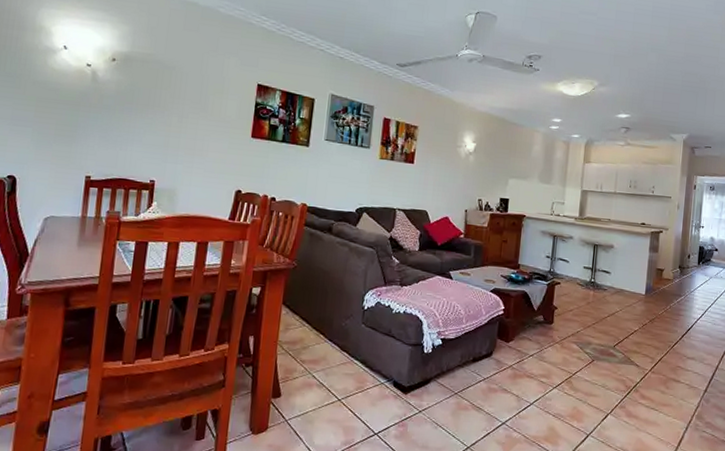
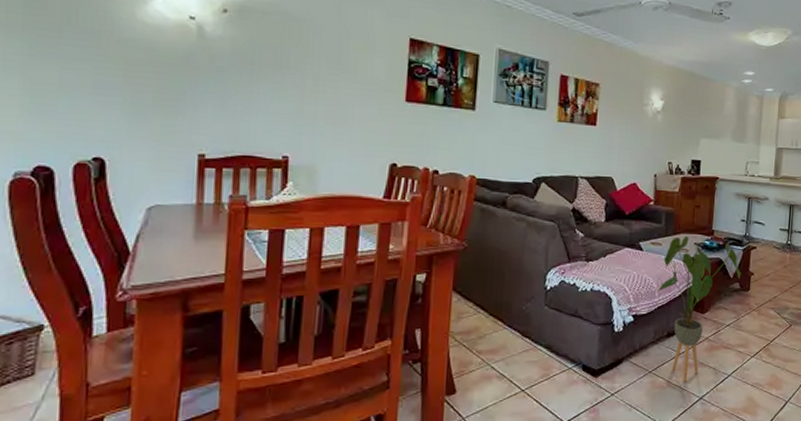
house plant: none [465,268,545,406] -> present [657,235,741,382]

